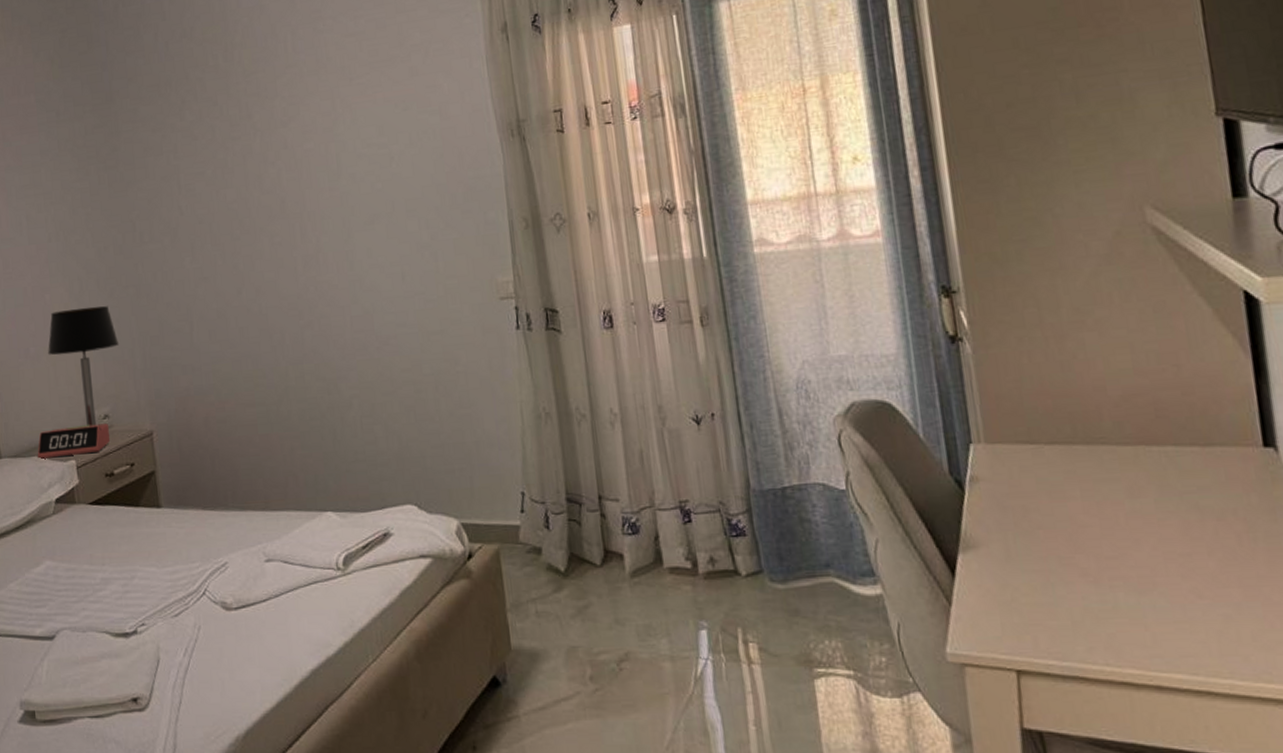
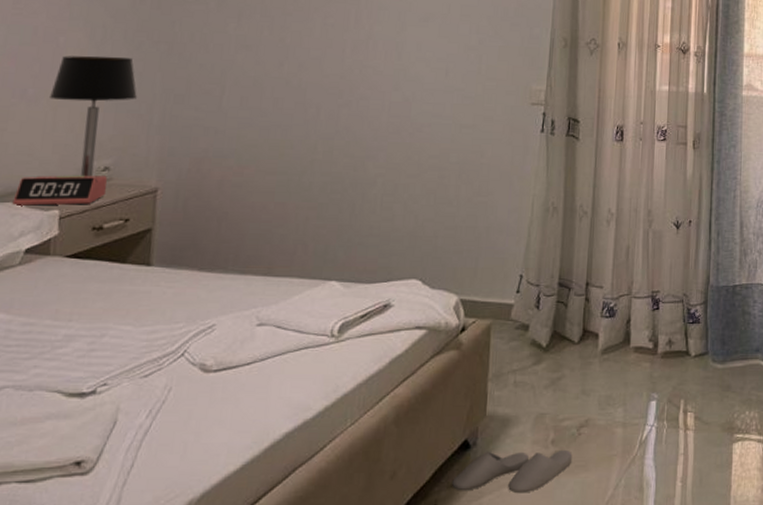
slippers: none [486,687,618,736] -> present [451,449,573,494]

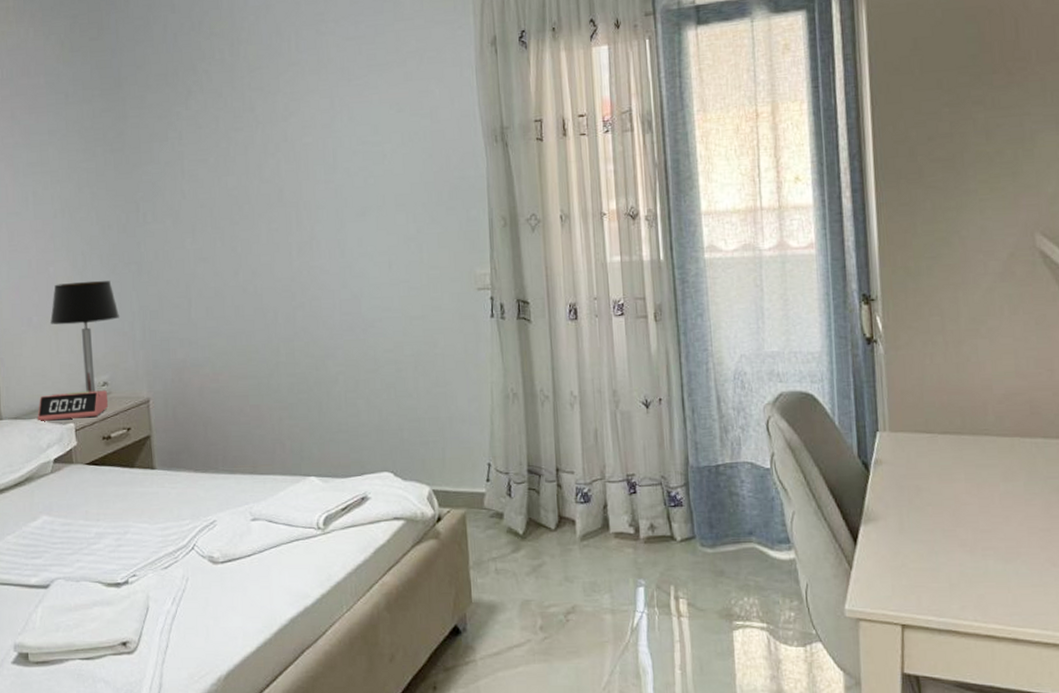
slippers: present [451,449,573,494] -> none [447,635,563,678]

